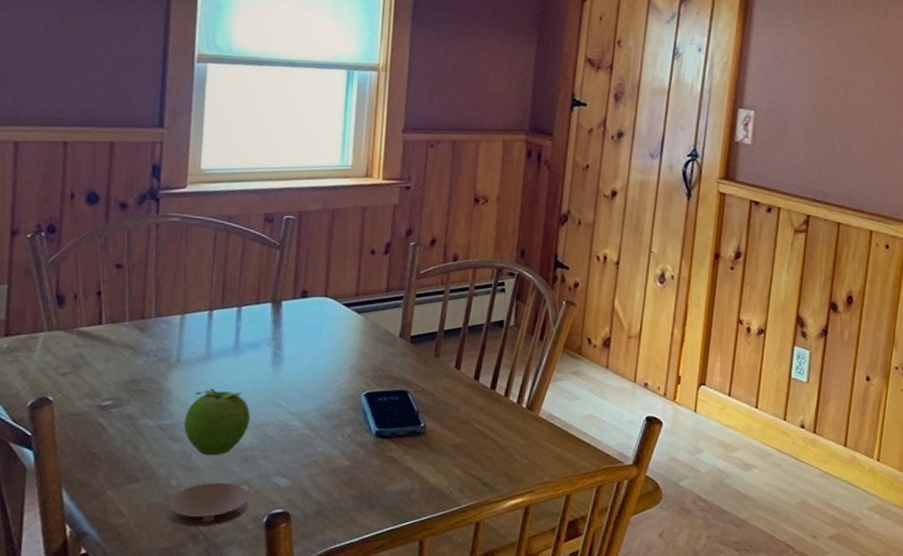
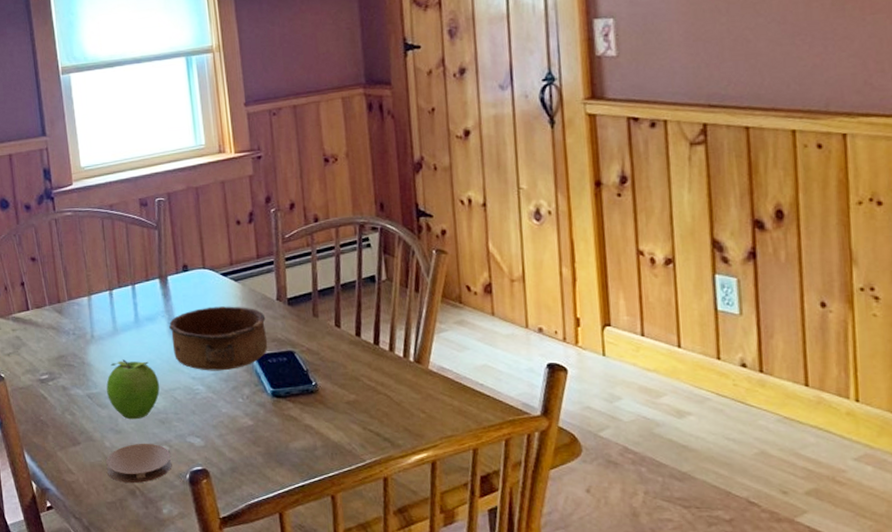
bowl: none [273,338,384,407] -> present [169,306,268,371]

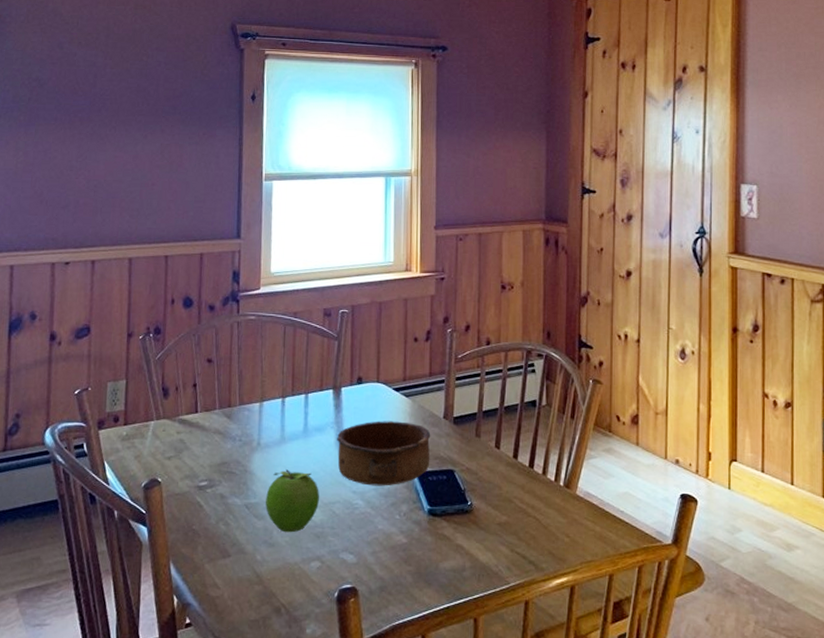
coaster: present [105,443,172,484] -> none [254,557,322,601]

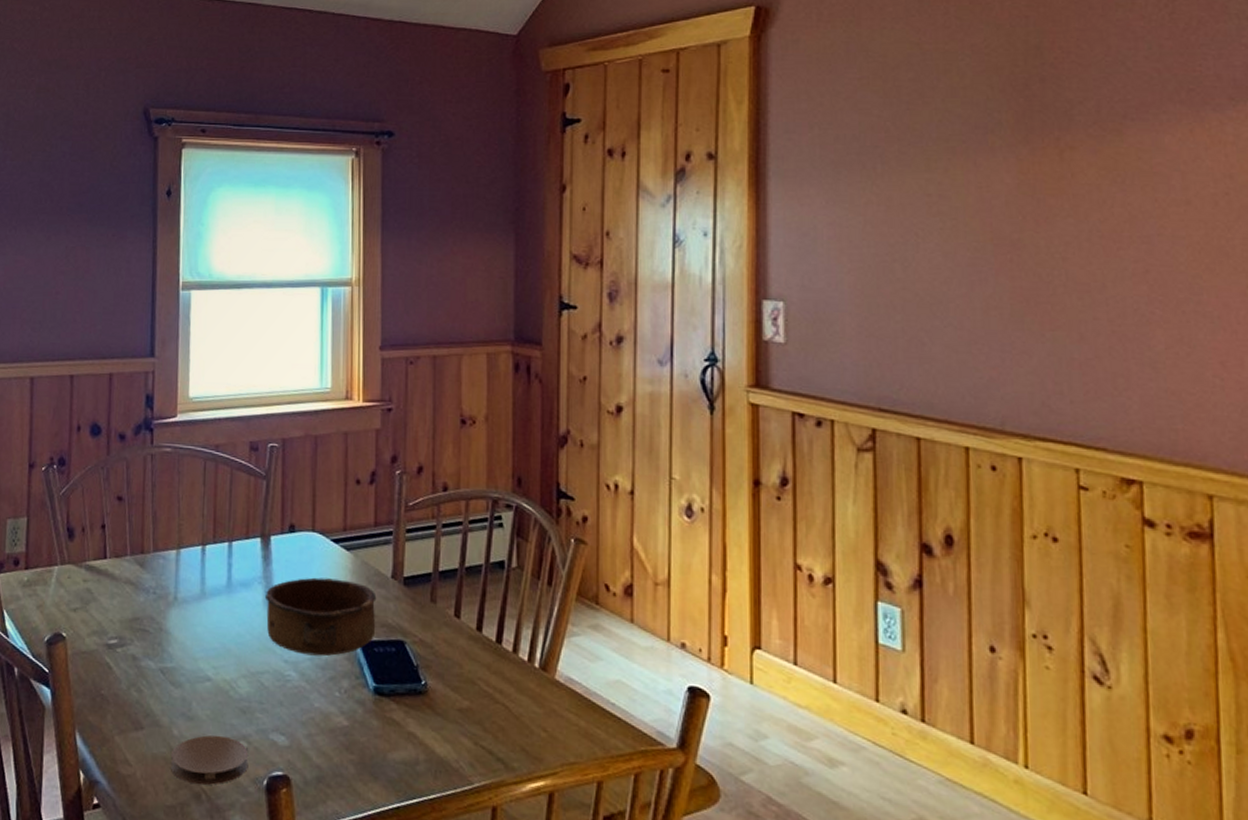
coaster: none [254,557,322,601] -> present [170,735,249,785]
fruit: present [265,469,320,533] -> none [182,630,246,706]

